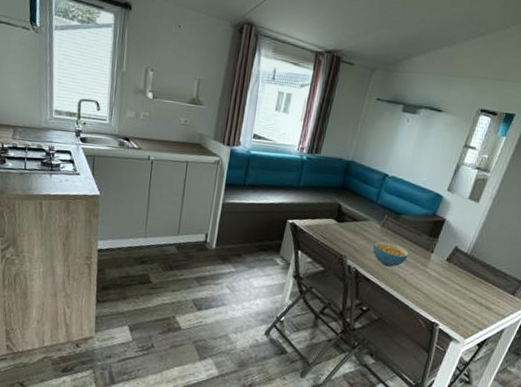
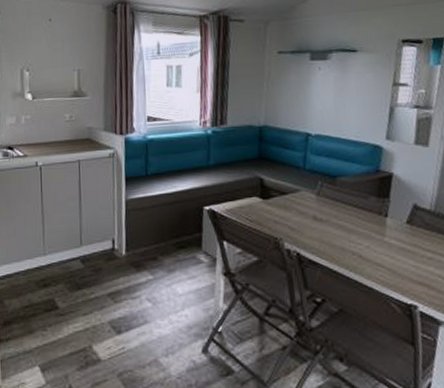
cereal bowl: present [373,240,408,267] -> none [312,212,358,242]

